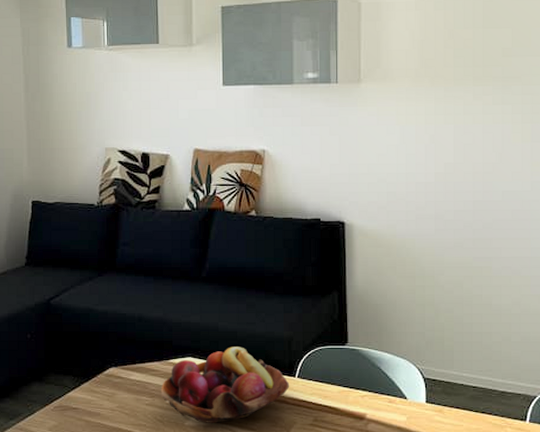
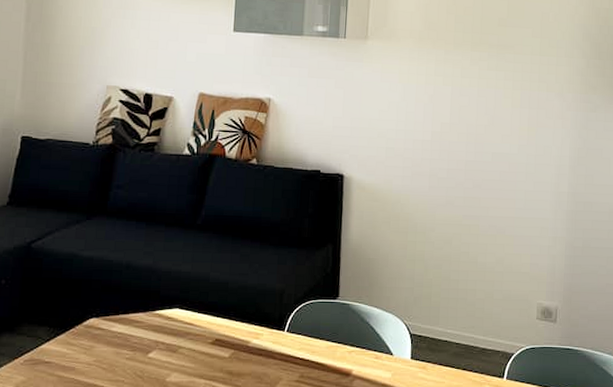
fruit basket: present [160,347,290,423] -> none [143,298,279,379]

